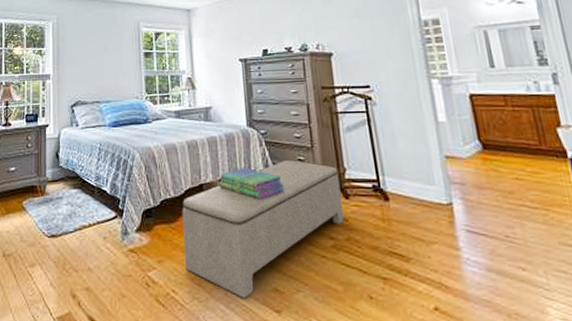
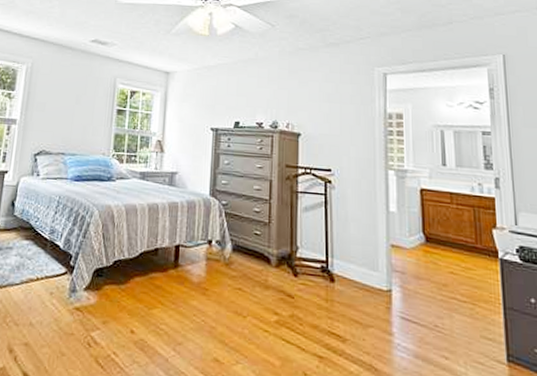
bench: present [182,160,344,298] -> none [129,233,291,366]
stack of books: present [219,168,284,200] -> none [174,236,237,270]

